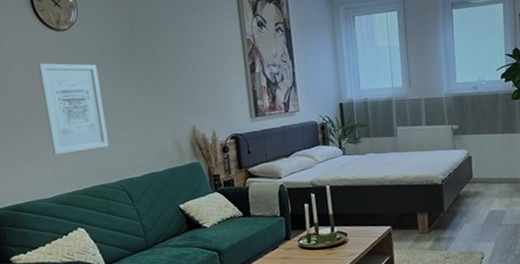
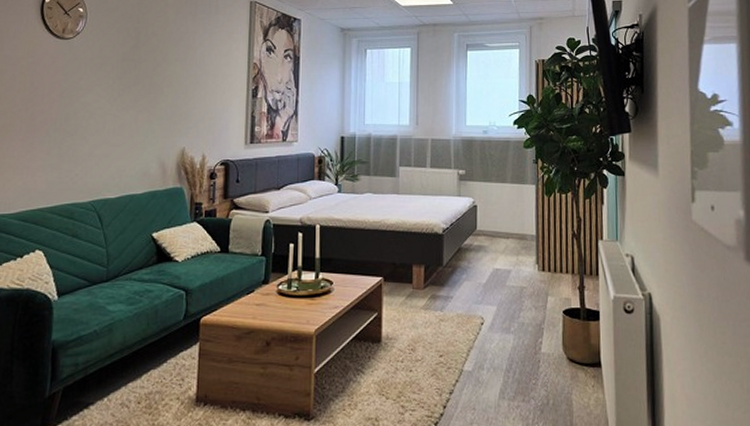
wall art: present [38,63,109,155] -> none [27,70,94,167]

